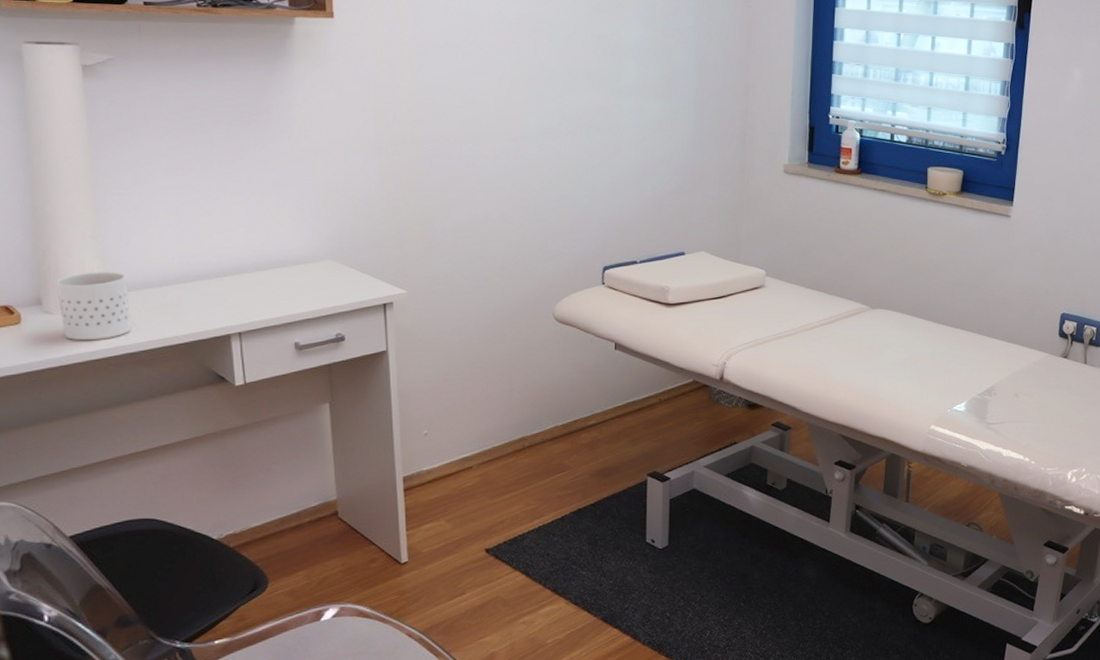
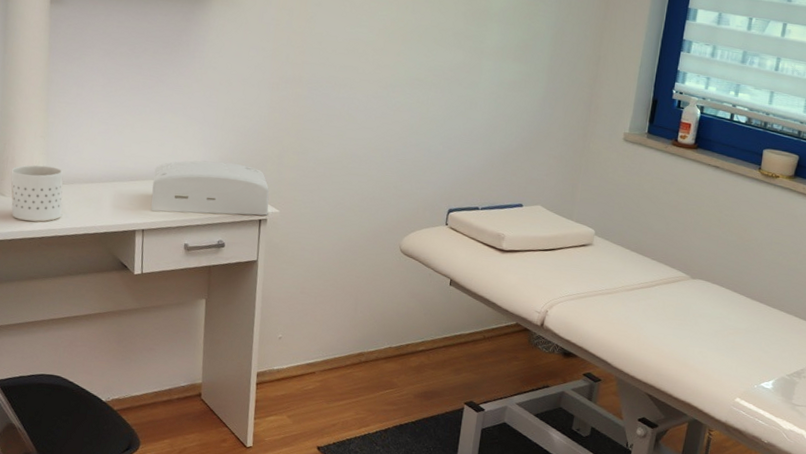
tissue dispenser: none [244,243,394,310] -> present [150,160,269,216]

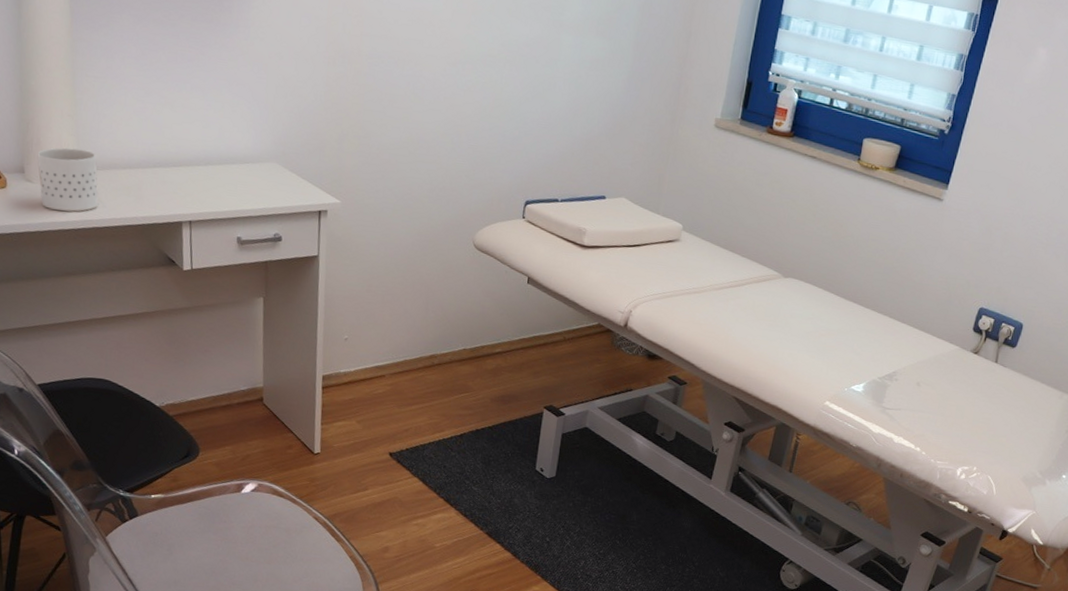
tissue dispenser: present [150,160,269,216] -> none [197,144,329,207]

